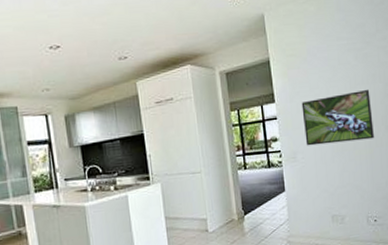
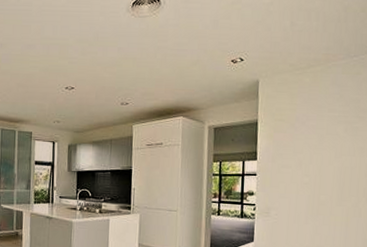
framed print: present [301,89,374,146] -> none [281,160,355,208]

